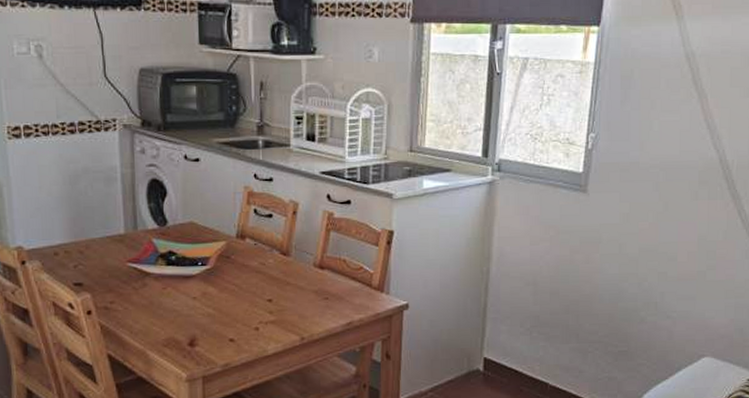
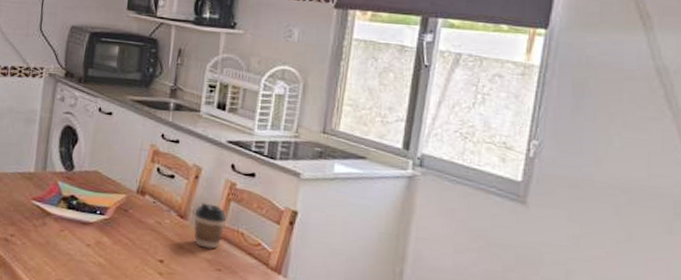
coffee cup: none [296,237,328,280] -> present [194,203,227,249]

